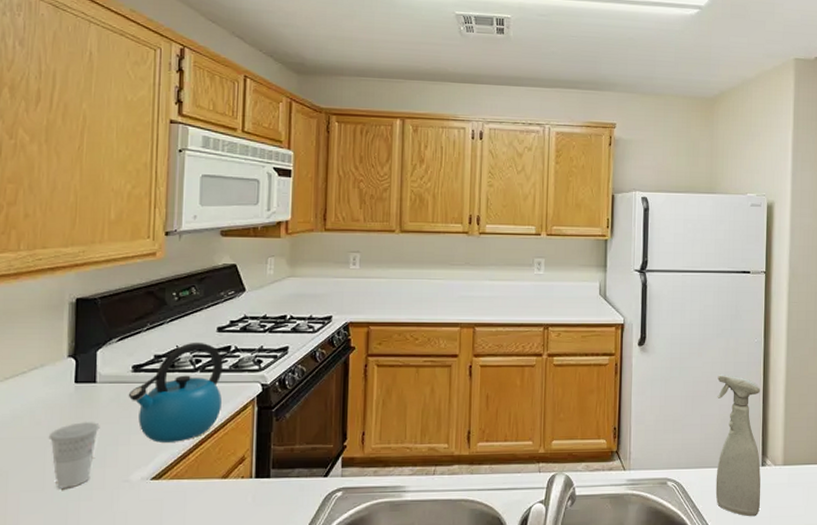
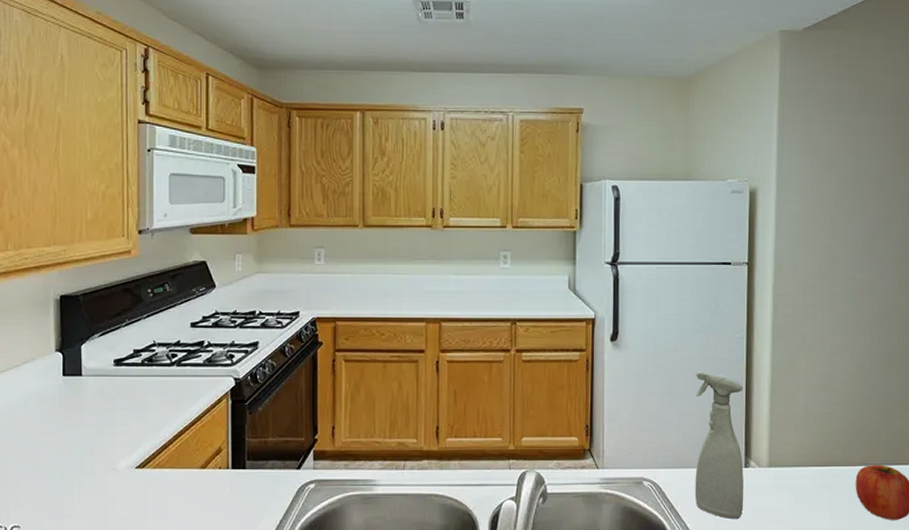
cup: present [48,421,100,490] -> none [42,412,87,476]
kettle: present [128,342,223,442] -> none [111,337,197,433]

